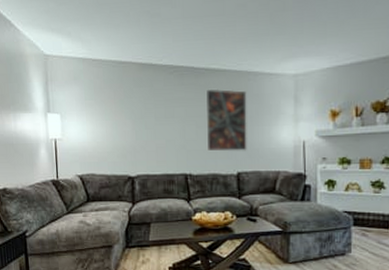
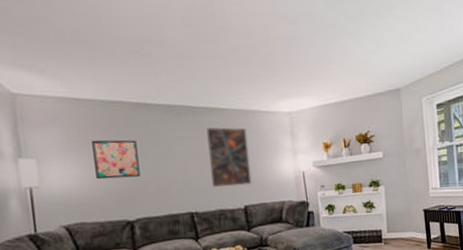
wall art: none [104,98,143,136] -> present [92,139,140,180]

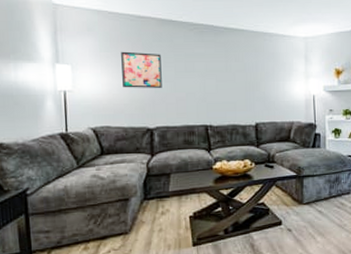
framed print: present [205,126,252,188] -> none [224,46,264,104]

